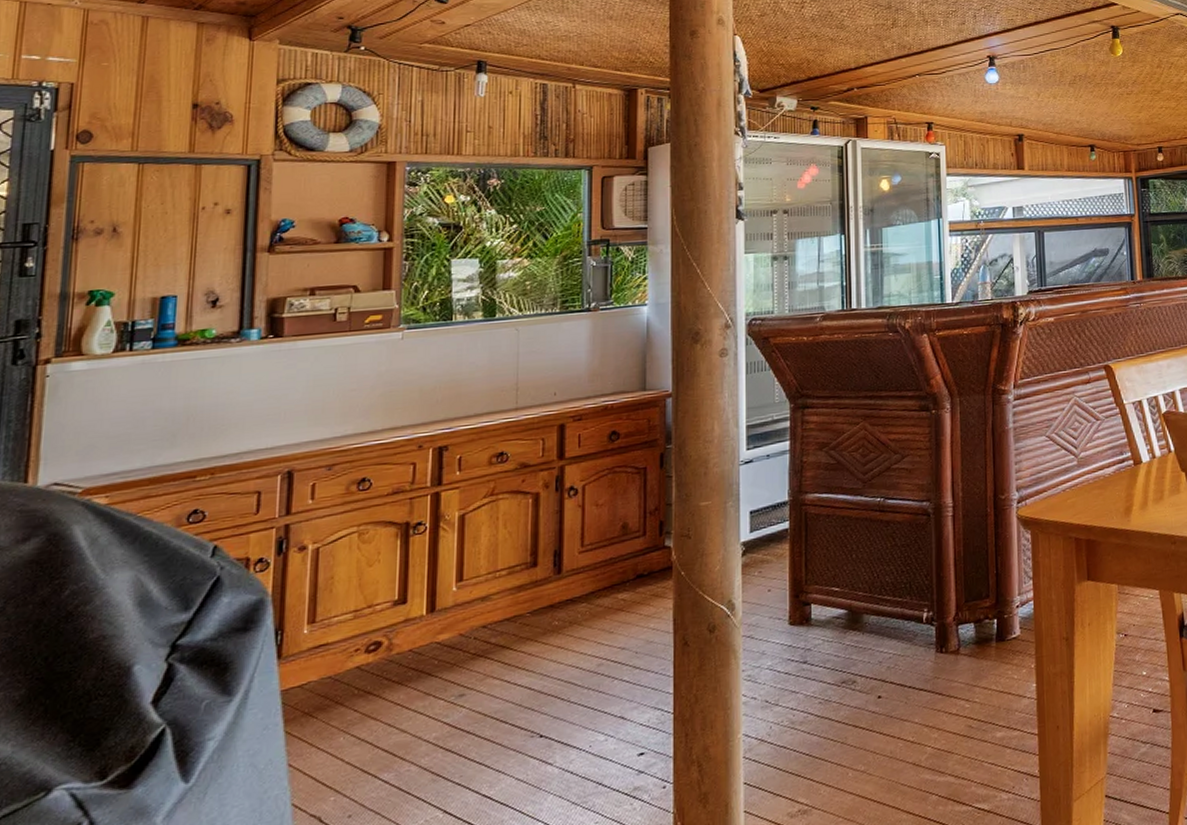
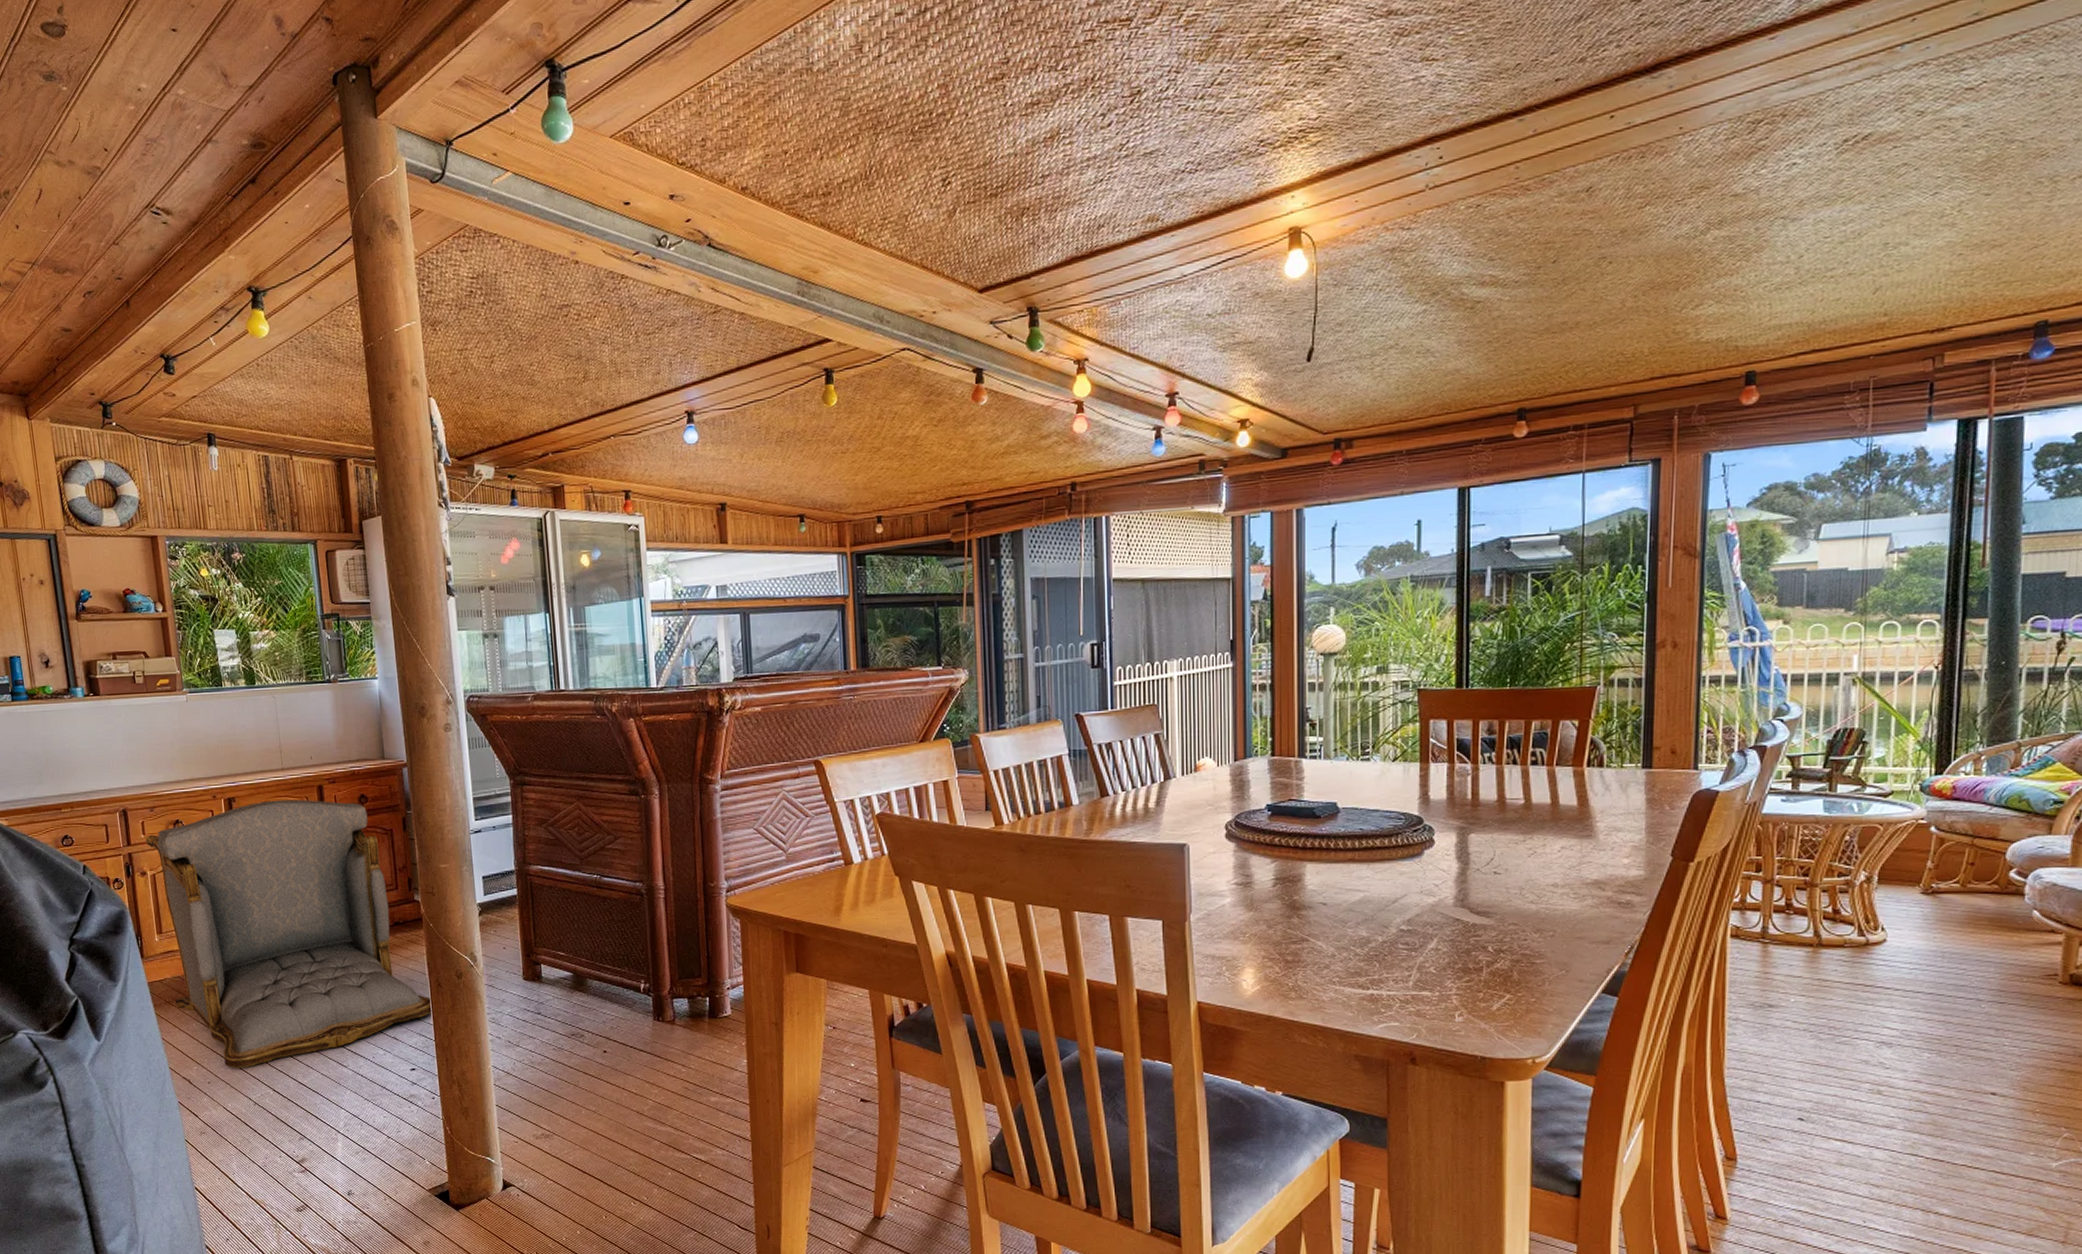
armchair: none [313,440,675,791] -> present [145,799,433,1068]

